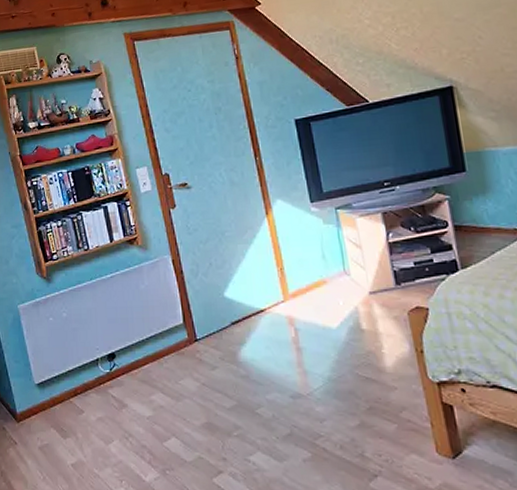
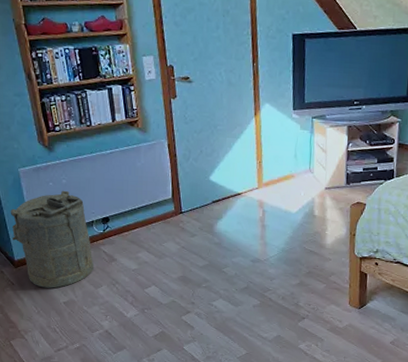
laundry hamper: none [10,325,102,447] -> present [10,190,94,288]

